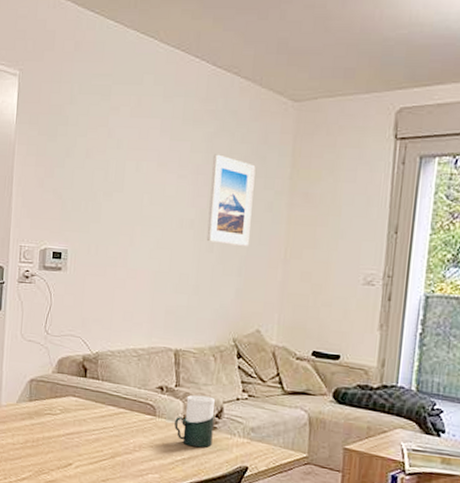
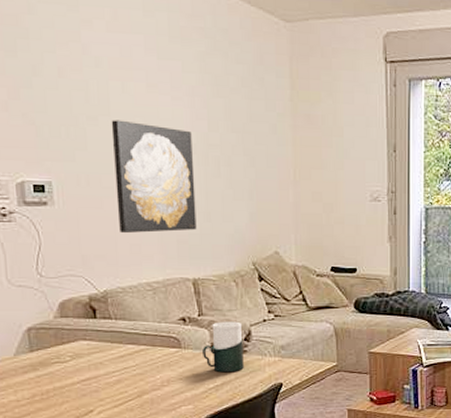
wall art: none [117,196,192,303] -> present [111,120,197,234]
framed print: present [206,154,256,246] -> none [207,74,258,169]

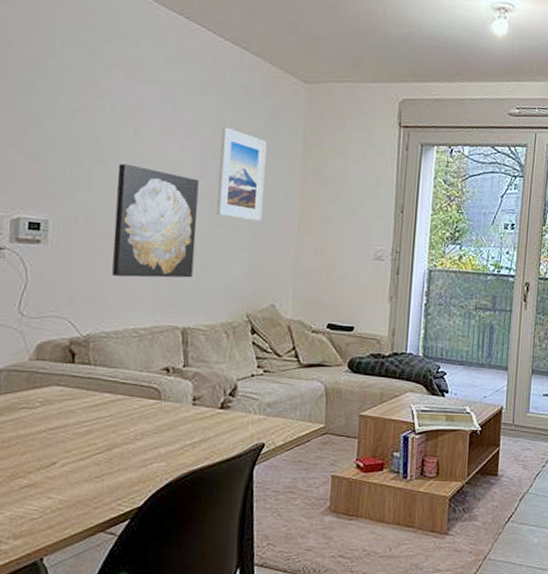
cup: present [203,321,244,373] -> none [183,374,228,429]
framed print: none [207,74,258,169] -> present [216,126,267,221]

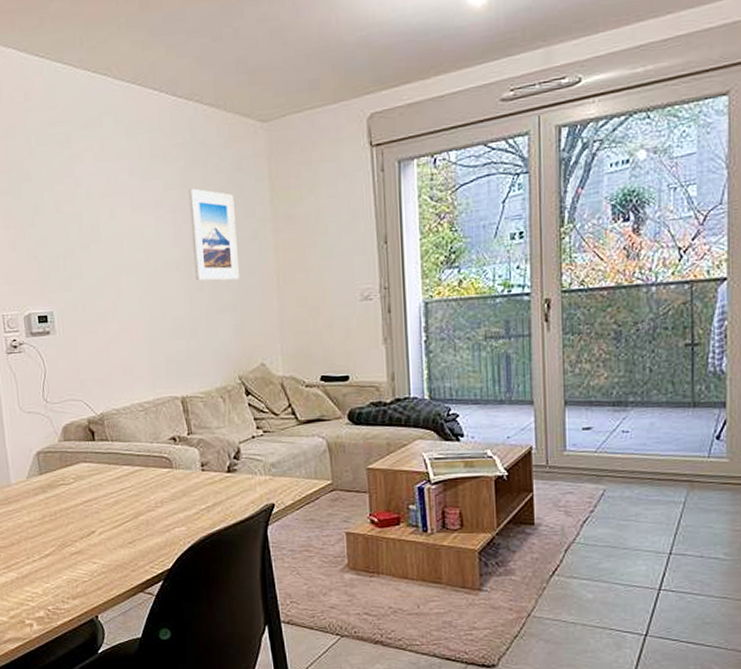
wall art: present [112,163,199,278] -> none [102,245,183,356]

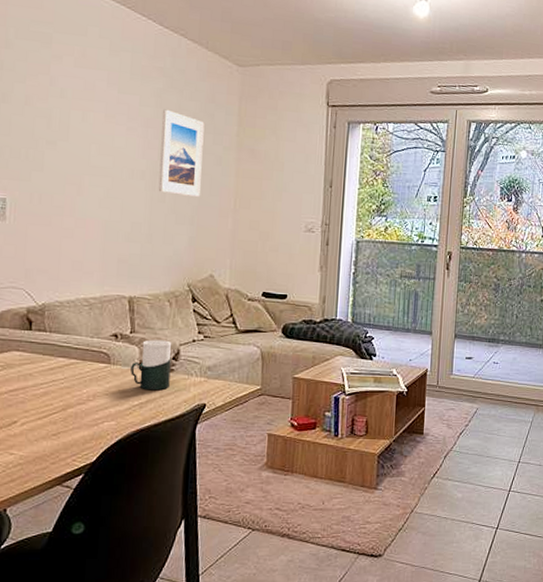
cup: none [193,439,234,493] -> present [131,339,171,391]

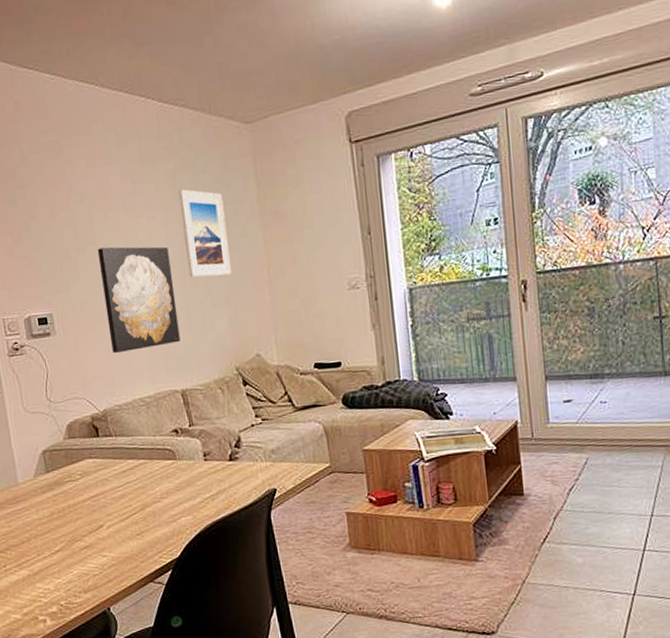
wall art: none [64,145,142,251] -> present [97,246,181,354]
cup: present [131,339,171,391] -> none [196,428,237,482]

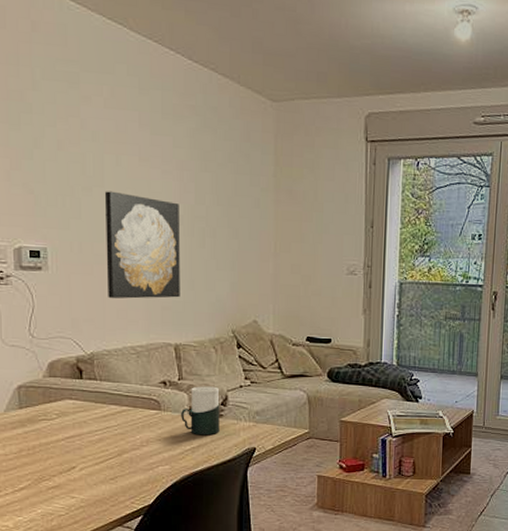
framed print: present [178,189,233,278] -> none [196,150,241,241]
cup: none [196,428,237,482] -> present [181,386,220,436]

